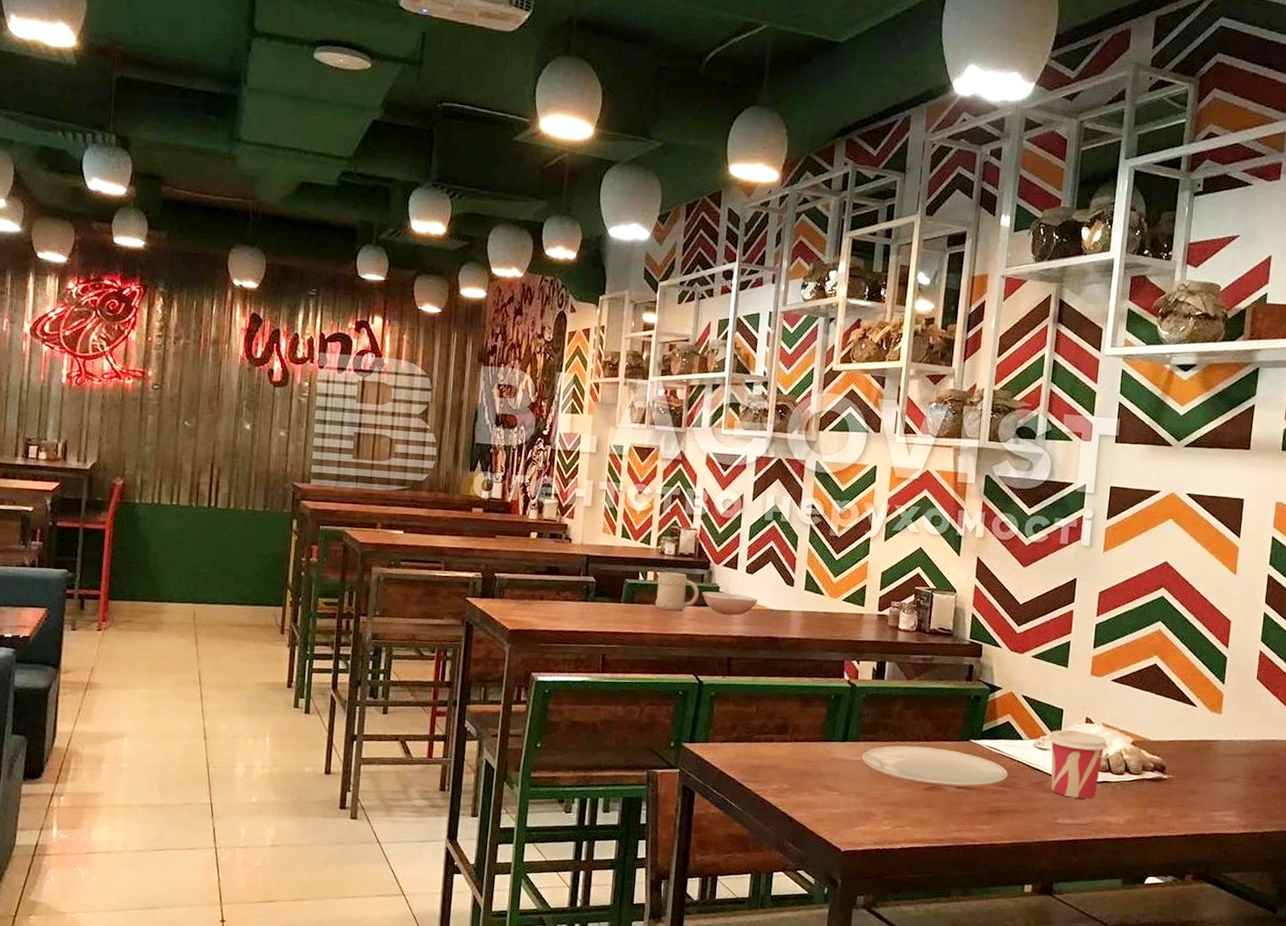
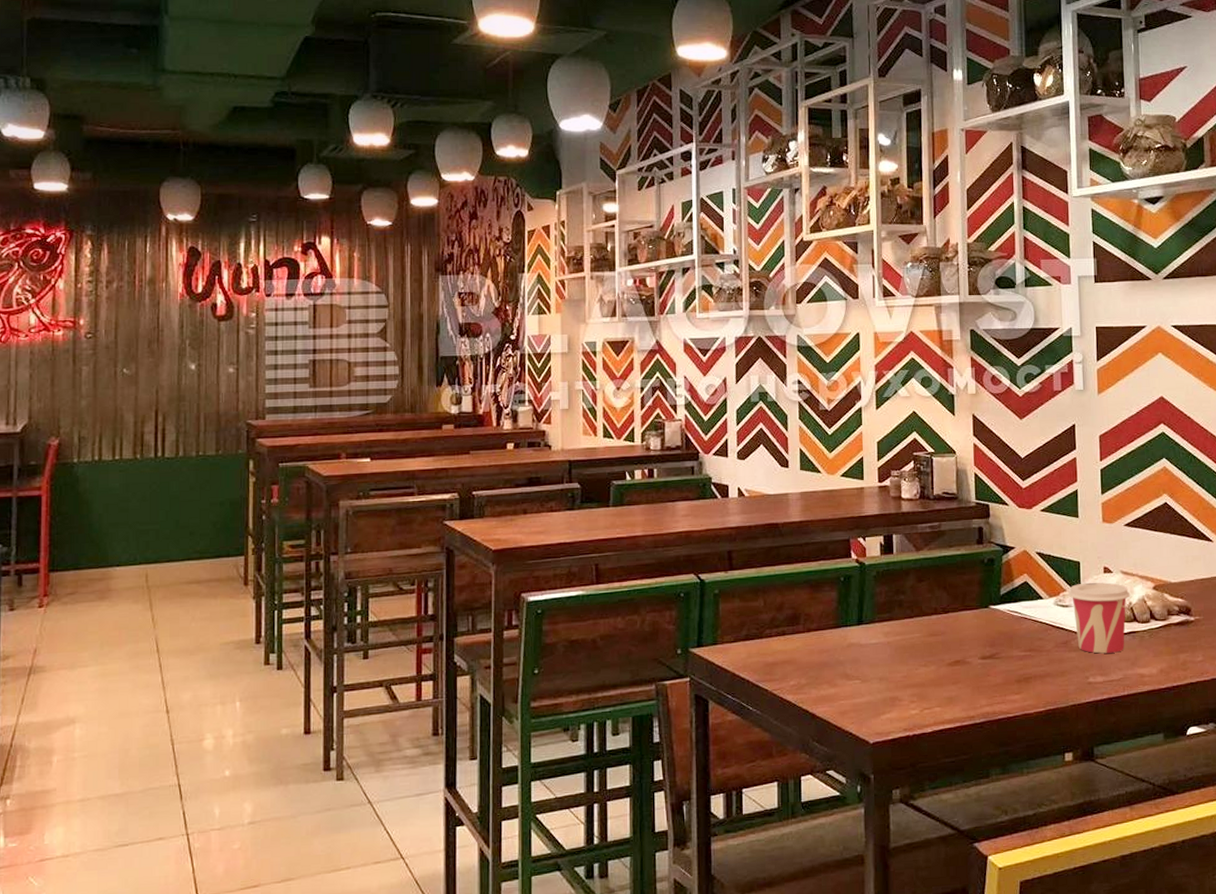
beer mug: present [655,571,700,611] -> none [645,467,692,509]
soup bowl: present [702,591,758,615] -> none [694,482,753,506]
plate: present [861,746,1008,787] -> none [879,619,1033,660]

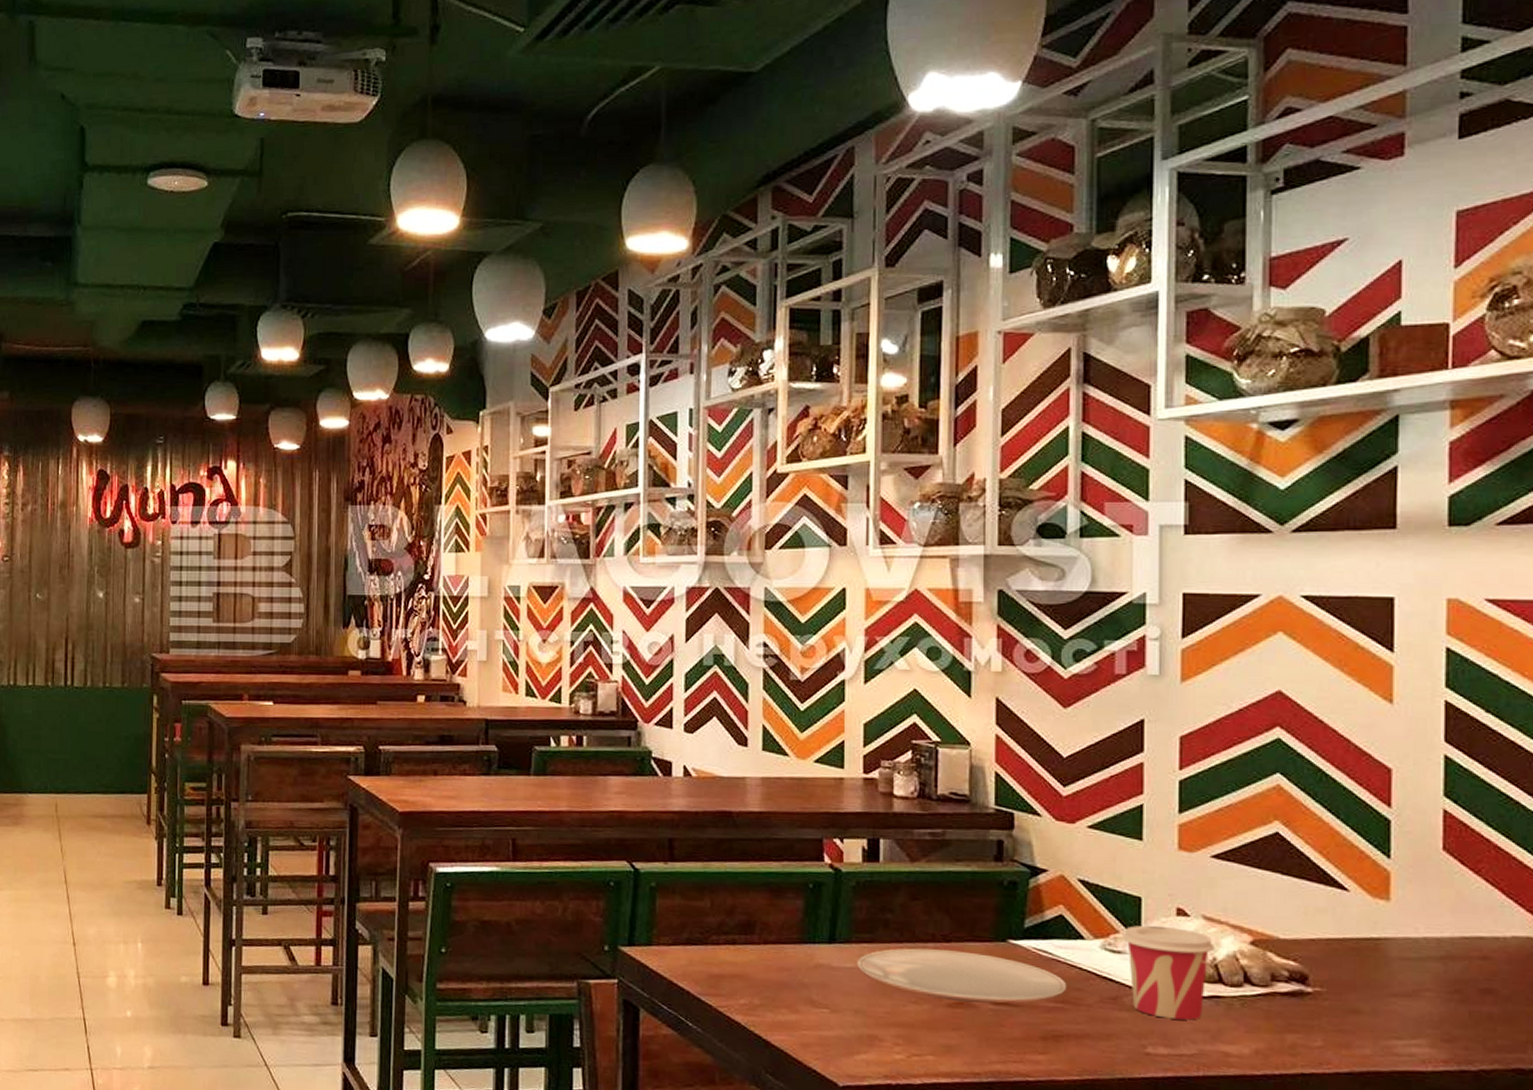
plate: none [879,619,1033,660] -> present [856,948,1067,1003]

